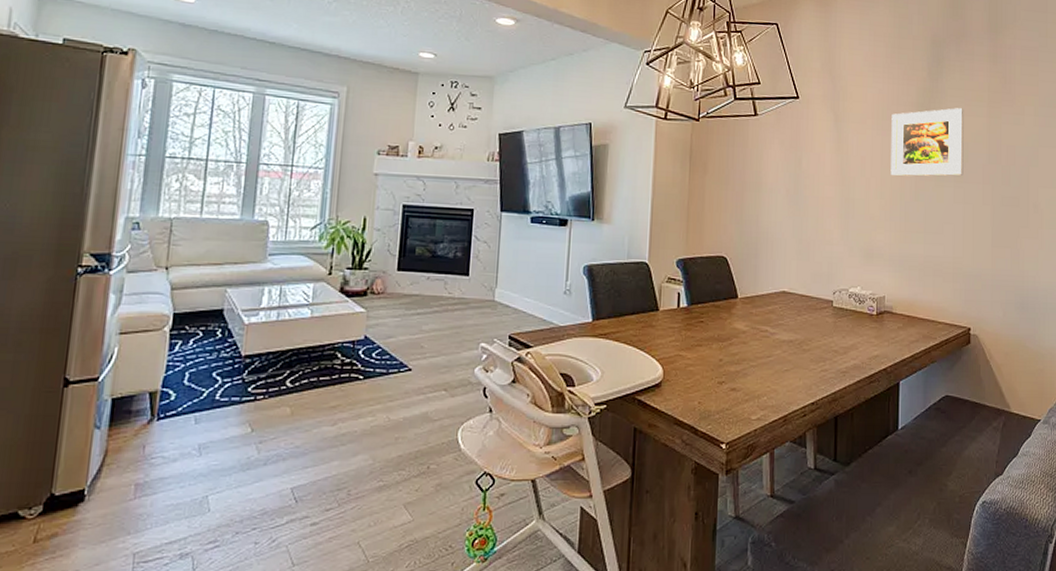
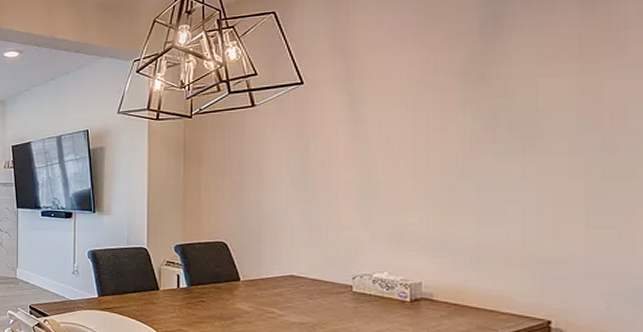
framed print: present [890,108,964,176] -> none [426,69,538,155]

